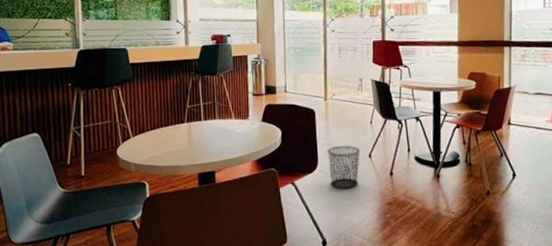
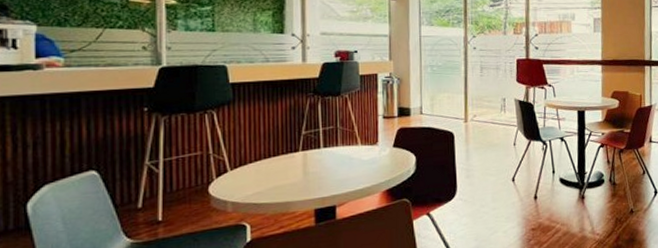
waste bin: present [327,145,361,191] -> none [467,169,504,218]

